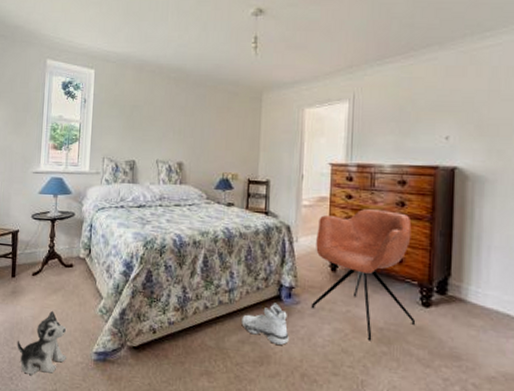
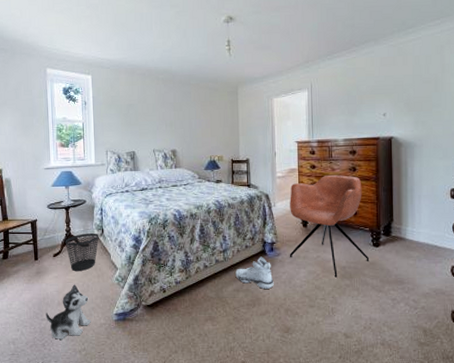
wastebasket: none [47,252,86,296] -> present [65,233,99,271]

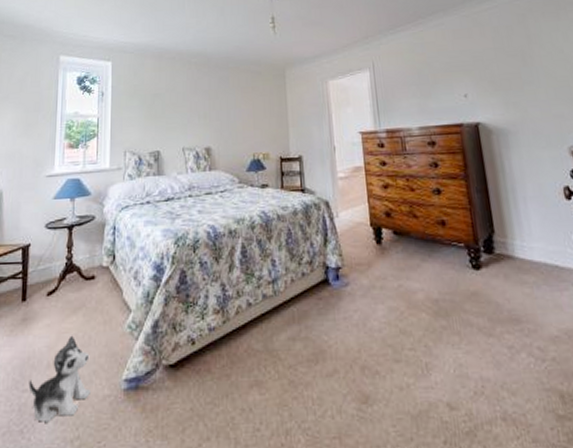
wastebasket: present [65,233,99,271] -> none [64,261,109,316]
sneaker: present [235,256,274,289] -> none [289,288,343,336]
armchair: present [290,174,370,278] -> none [356,173,470,316]

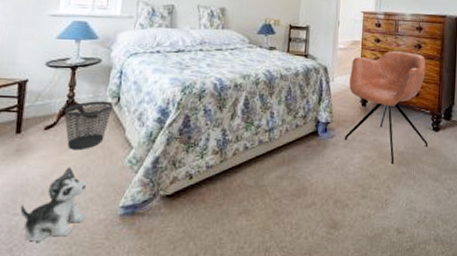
wastebasket: none [64,261,109,316] -> present [64,101,114,149]
armchair: none [356,173,470,316] -> present [345,50,429,164]

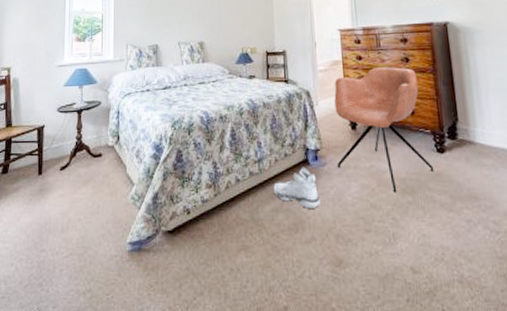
plush toy: present [20,166,87,242] -> none [46,204,99,277]
wastebasket: present [64,101,114,149] -> none [74,141,114,188]
sneaker: none [281,138,324,176] -> present [273,167,320,208]

